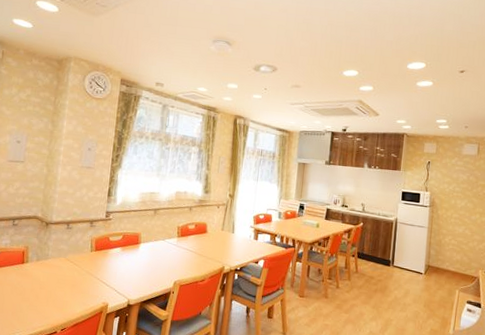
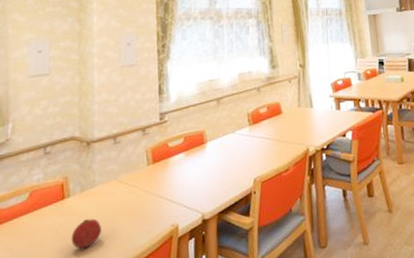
fruit: none [25,283,50,305] -> present [71,218,102,249]

